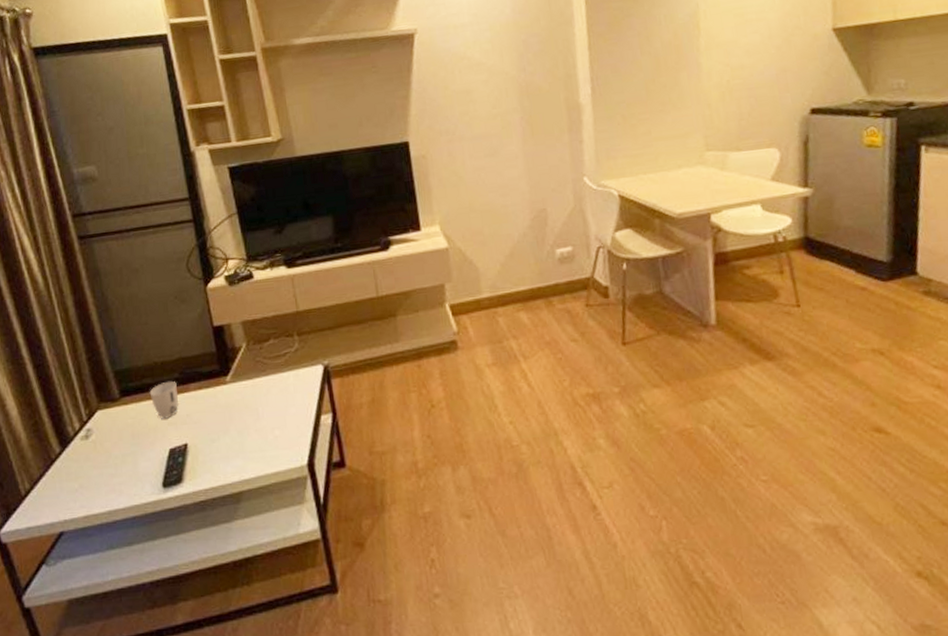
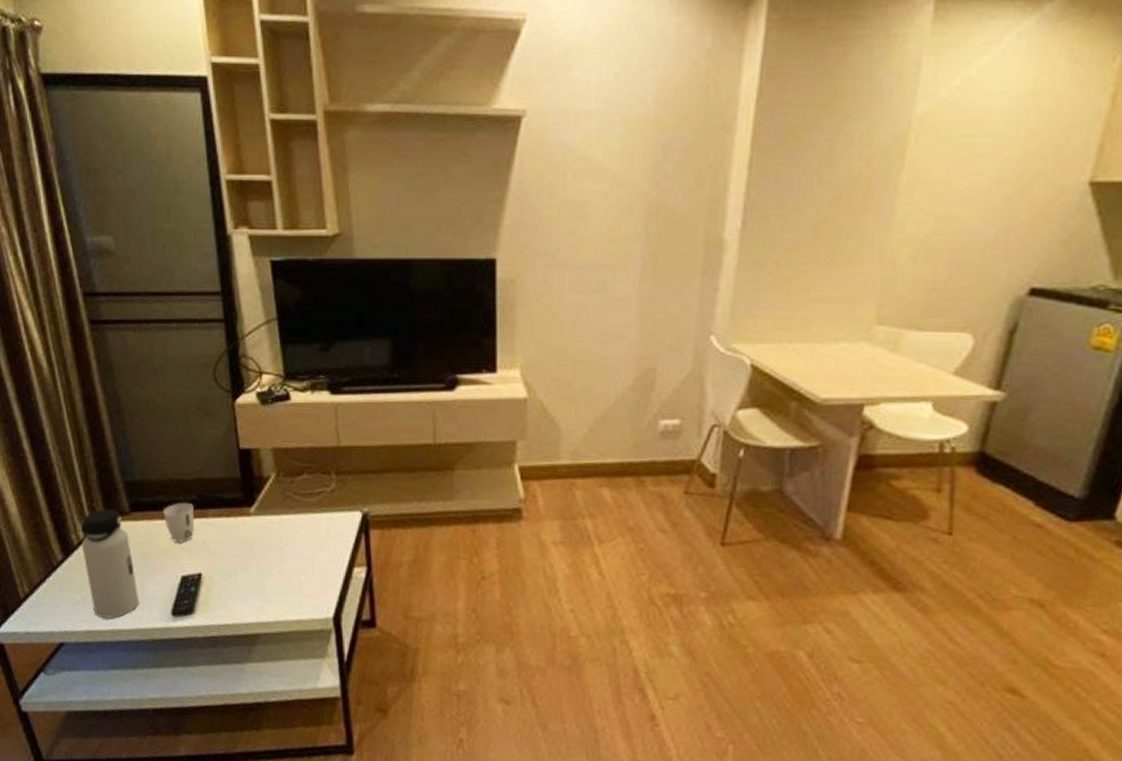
water bottle: none [76,397,132,501] -> present [81,509,139,619]

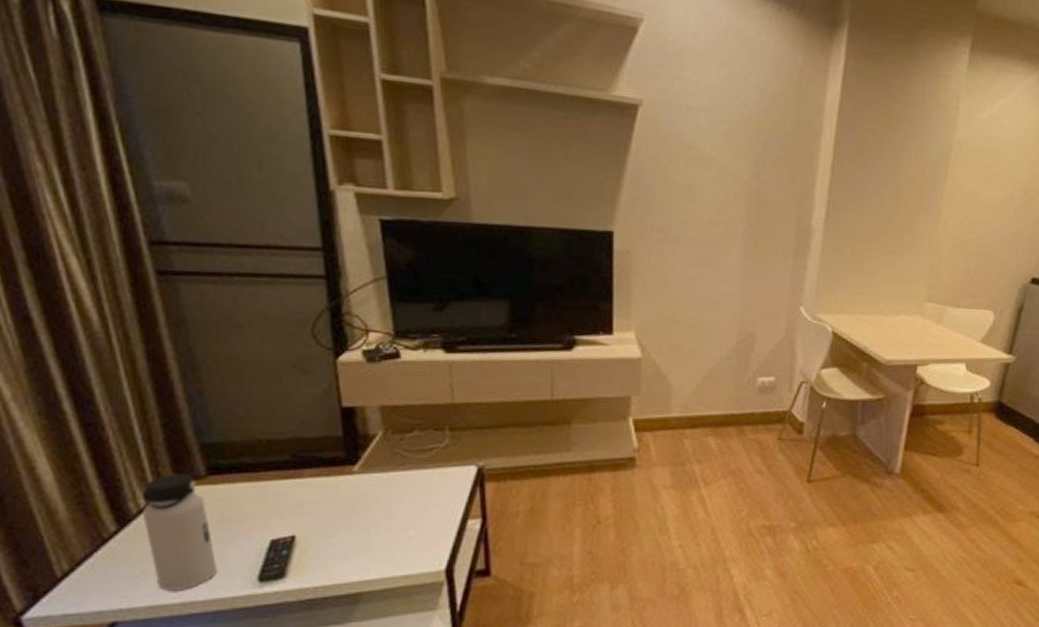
cup: present [163,502,195,543] -> none [248,463,288,506]

